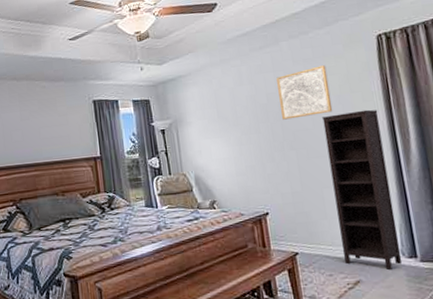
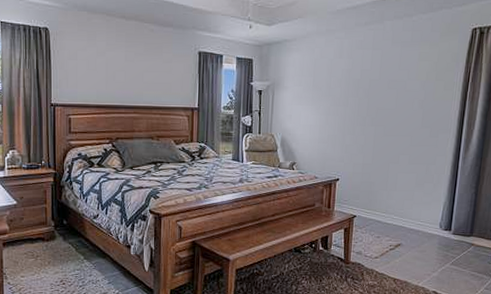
wall art: present [276,65,333,120] -> none [370,50,420,97]
bookcase: present [322,109,403,270] -> none [392,98,454,238]

